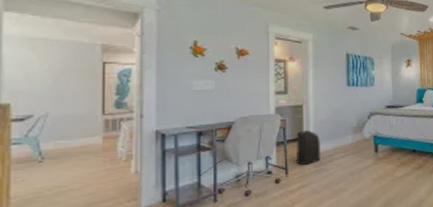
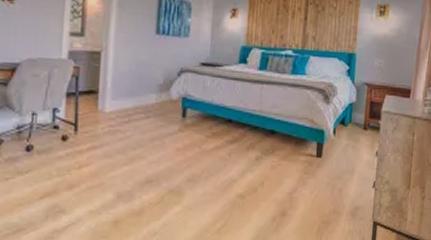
backpack: present [295,129,321,165] -> none [87,81,119,123]

